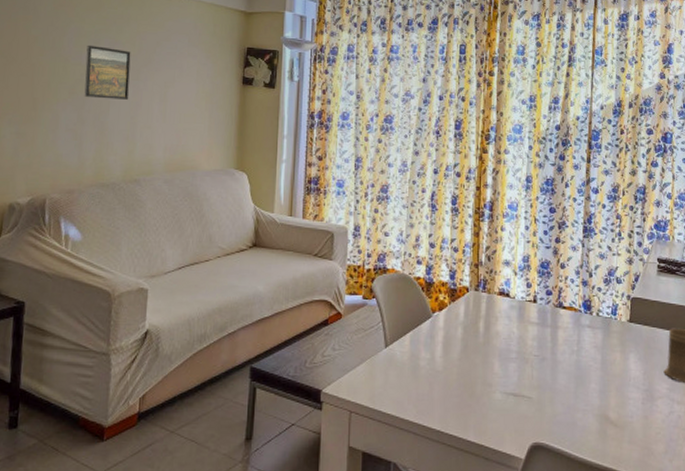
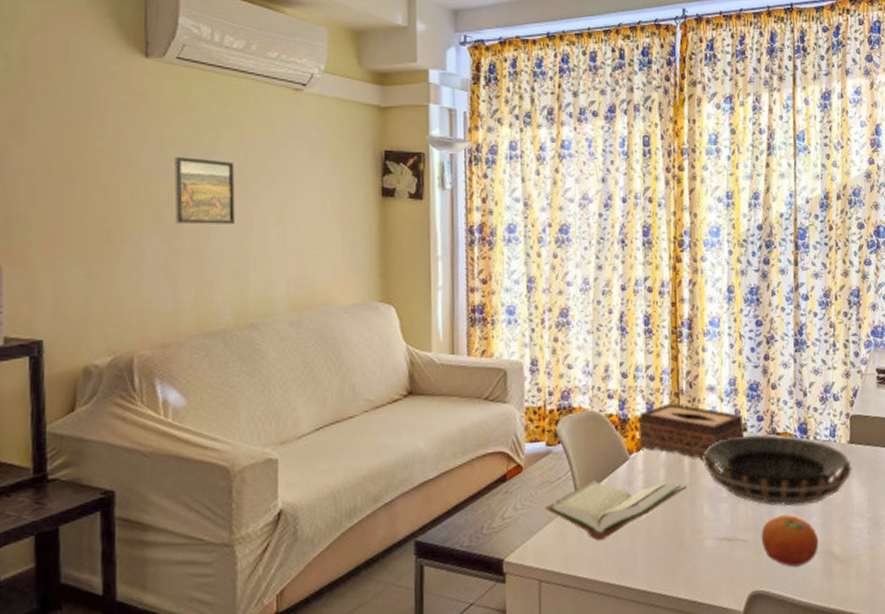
book: none [358,331,480,383] -> present [545,479,687,540]
tissue box: none [441,272,535,329] -> present [638,403,745,464]
decorative bowl: none [496,306,630,373] -> present [703,435,852,507]
fruit: none [544,379,596,426] -> present [761,515,819,567]

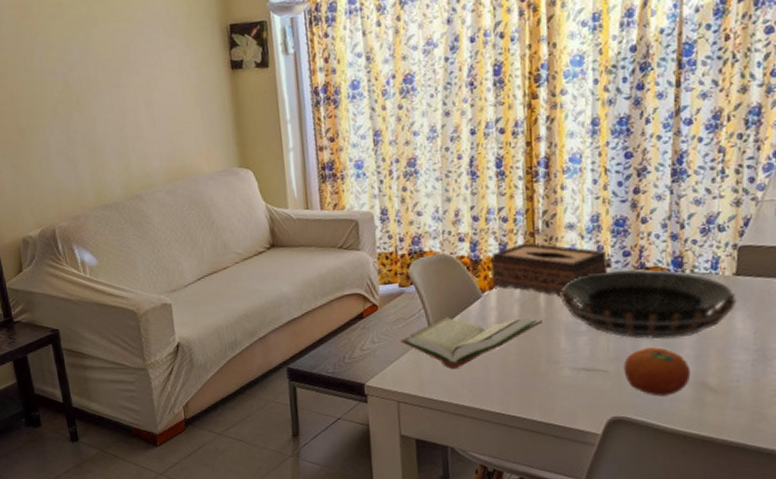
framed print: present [174,156,236,225] -> none [58,55,114,116]

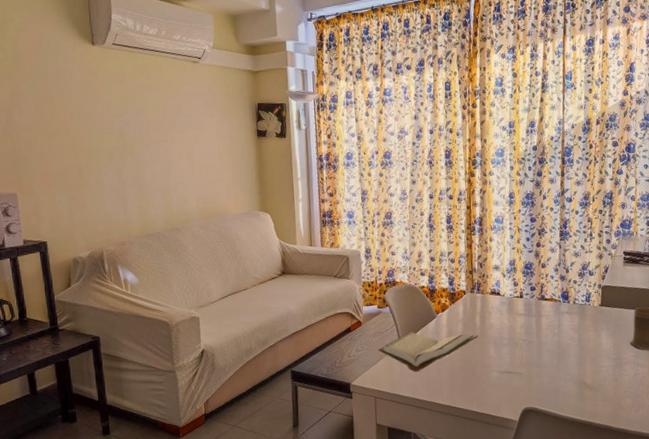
tissue box: present [490,242,608,300] -> none [442,278,521,321]
decorative bowl: present [560,270,737,340] -> none [490,300,602,351]
fruit: present [623,347,691,396] -> none [532,356,575,392]

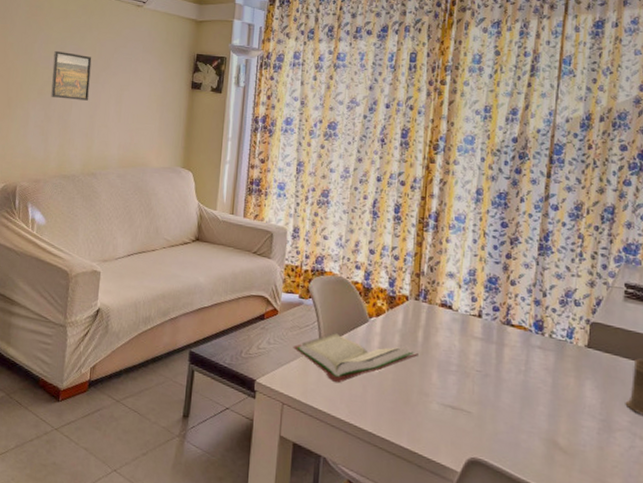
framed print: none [117,114,161,162] -> present [51,50,92,101]

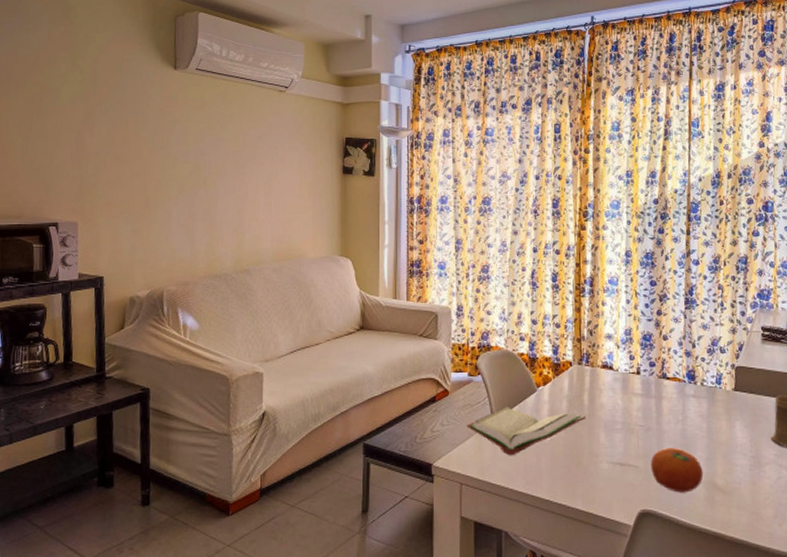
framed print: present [51,50,92,101] -> none [193,143,236,194]
fruit: none [485,397,544,447] -> present [650,448,704,493]

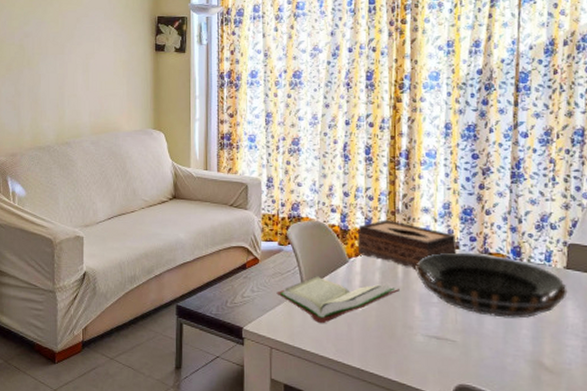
tissue box: none [545,347,638,400] -> present [357,219,457,274]
decorative bowl: none [600,378,736,441] -> present [415,252,568,319]
fruit: present [650,448,704,493] -> none [469,324,529,370]

